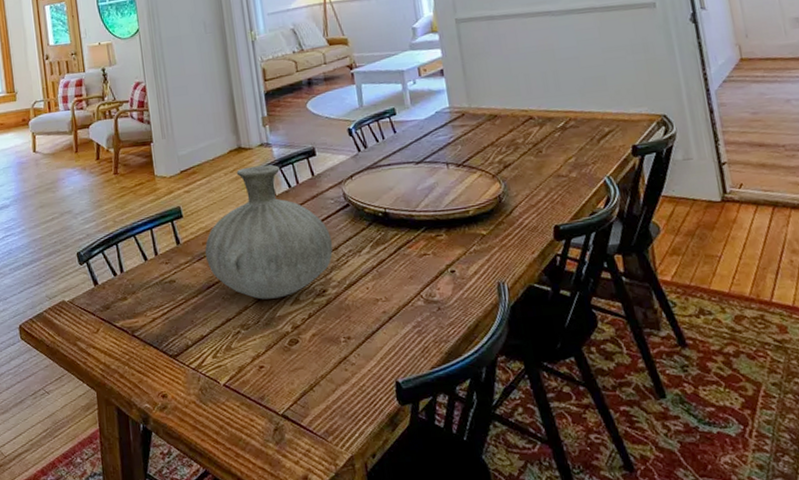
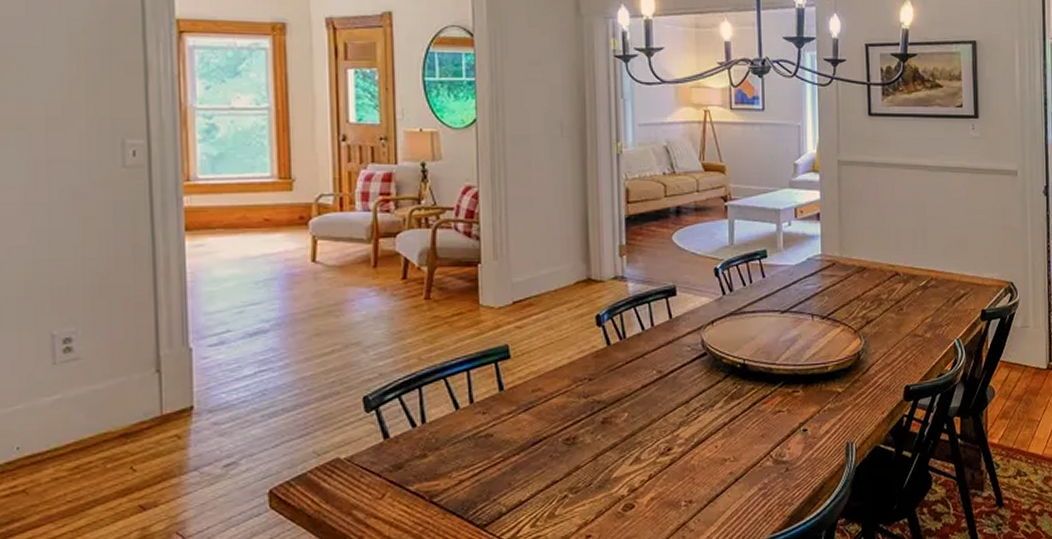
vase: present [205,164,333,300] -> none [533,302,683,459]

